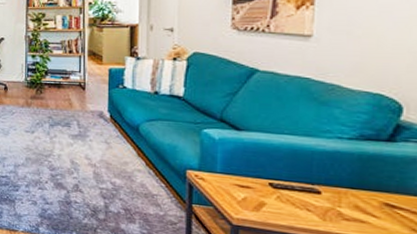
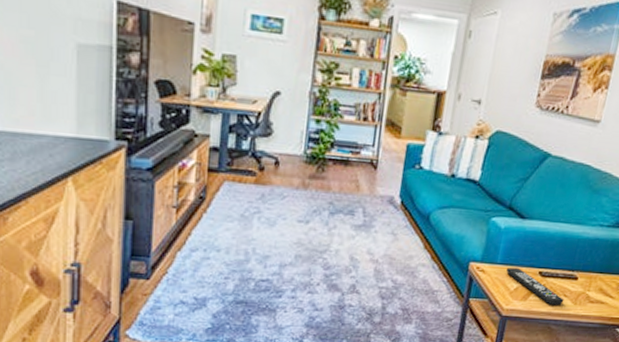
remote control: none [228,177,308,220] -> present [505,268,565,305]

